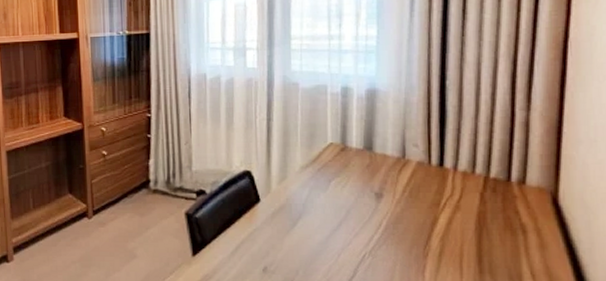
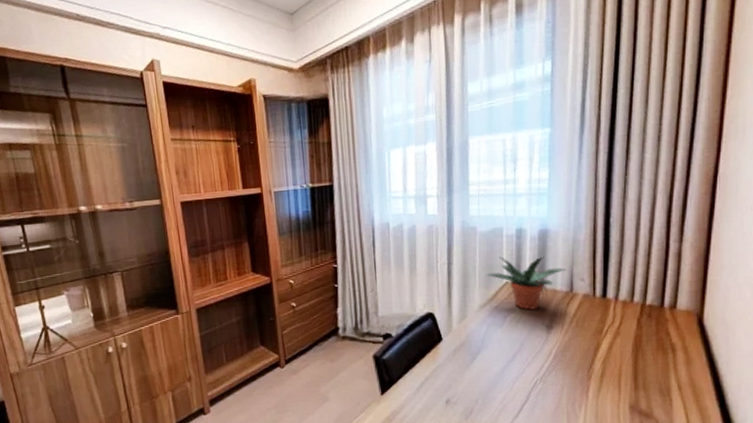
potted plant: none [308,115,398,175] -> present [485,256,566,310]

